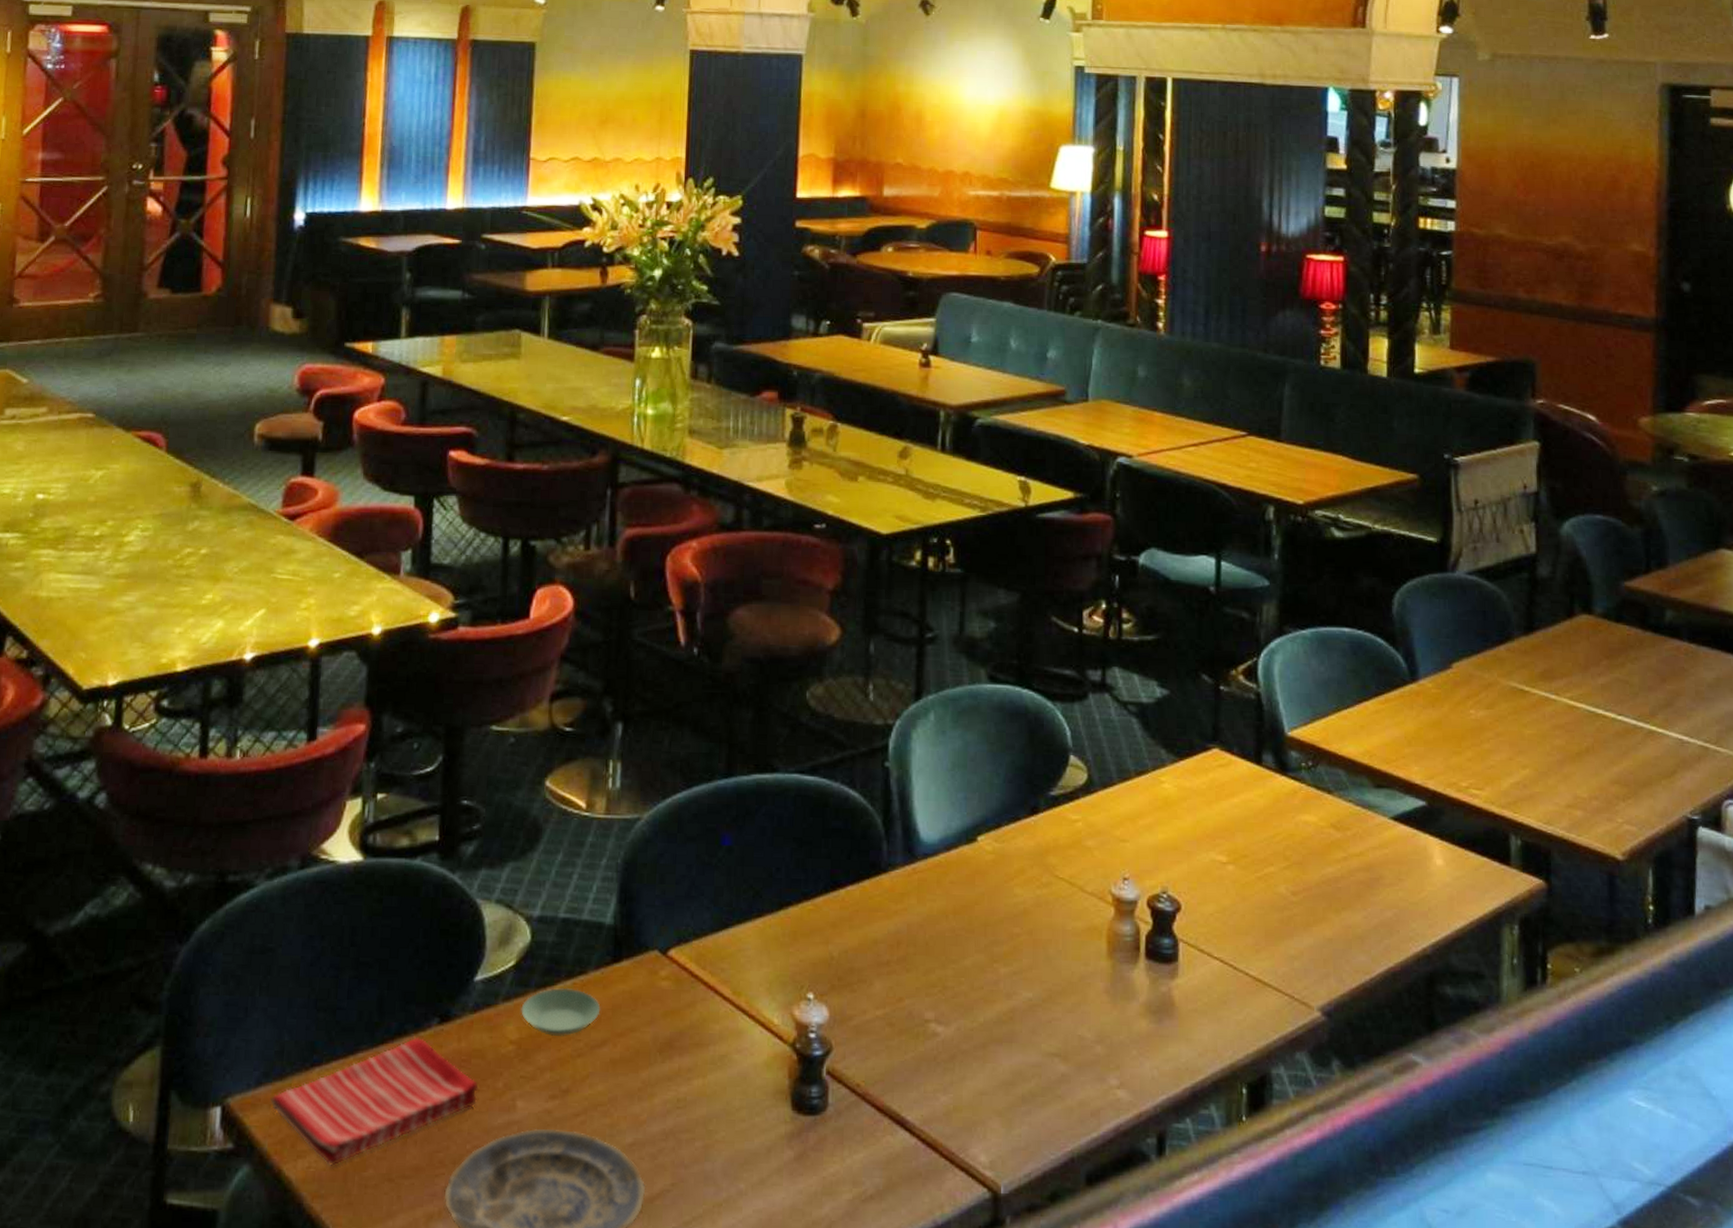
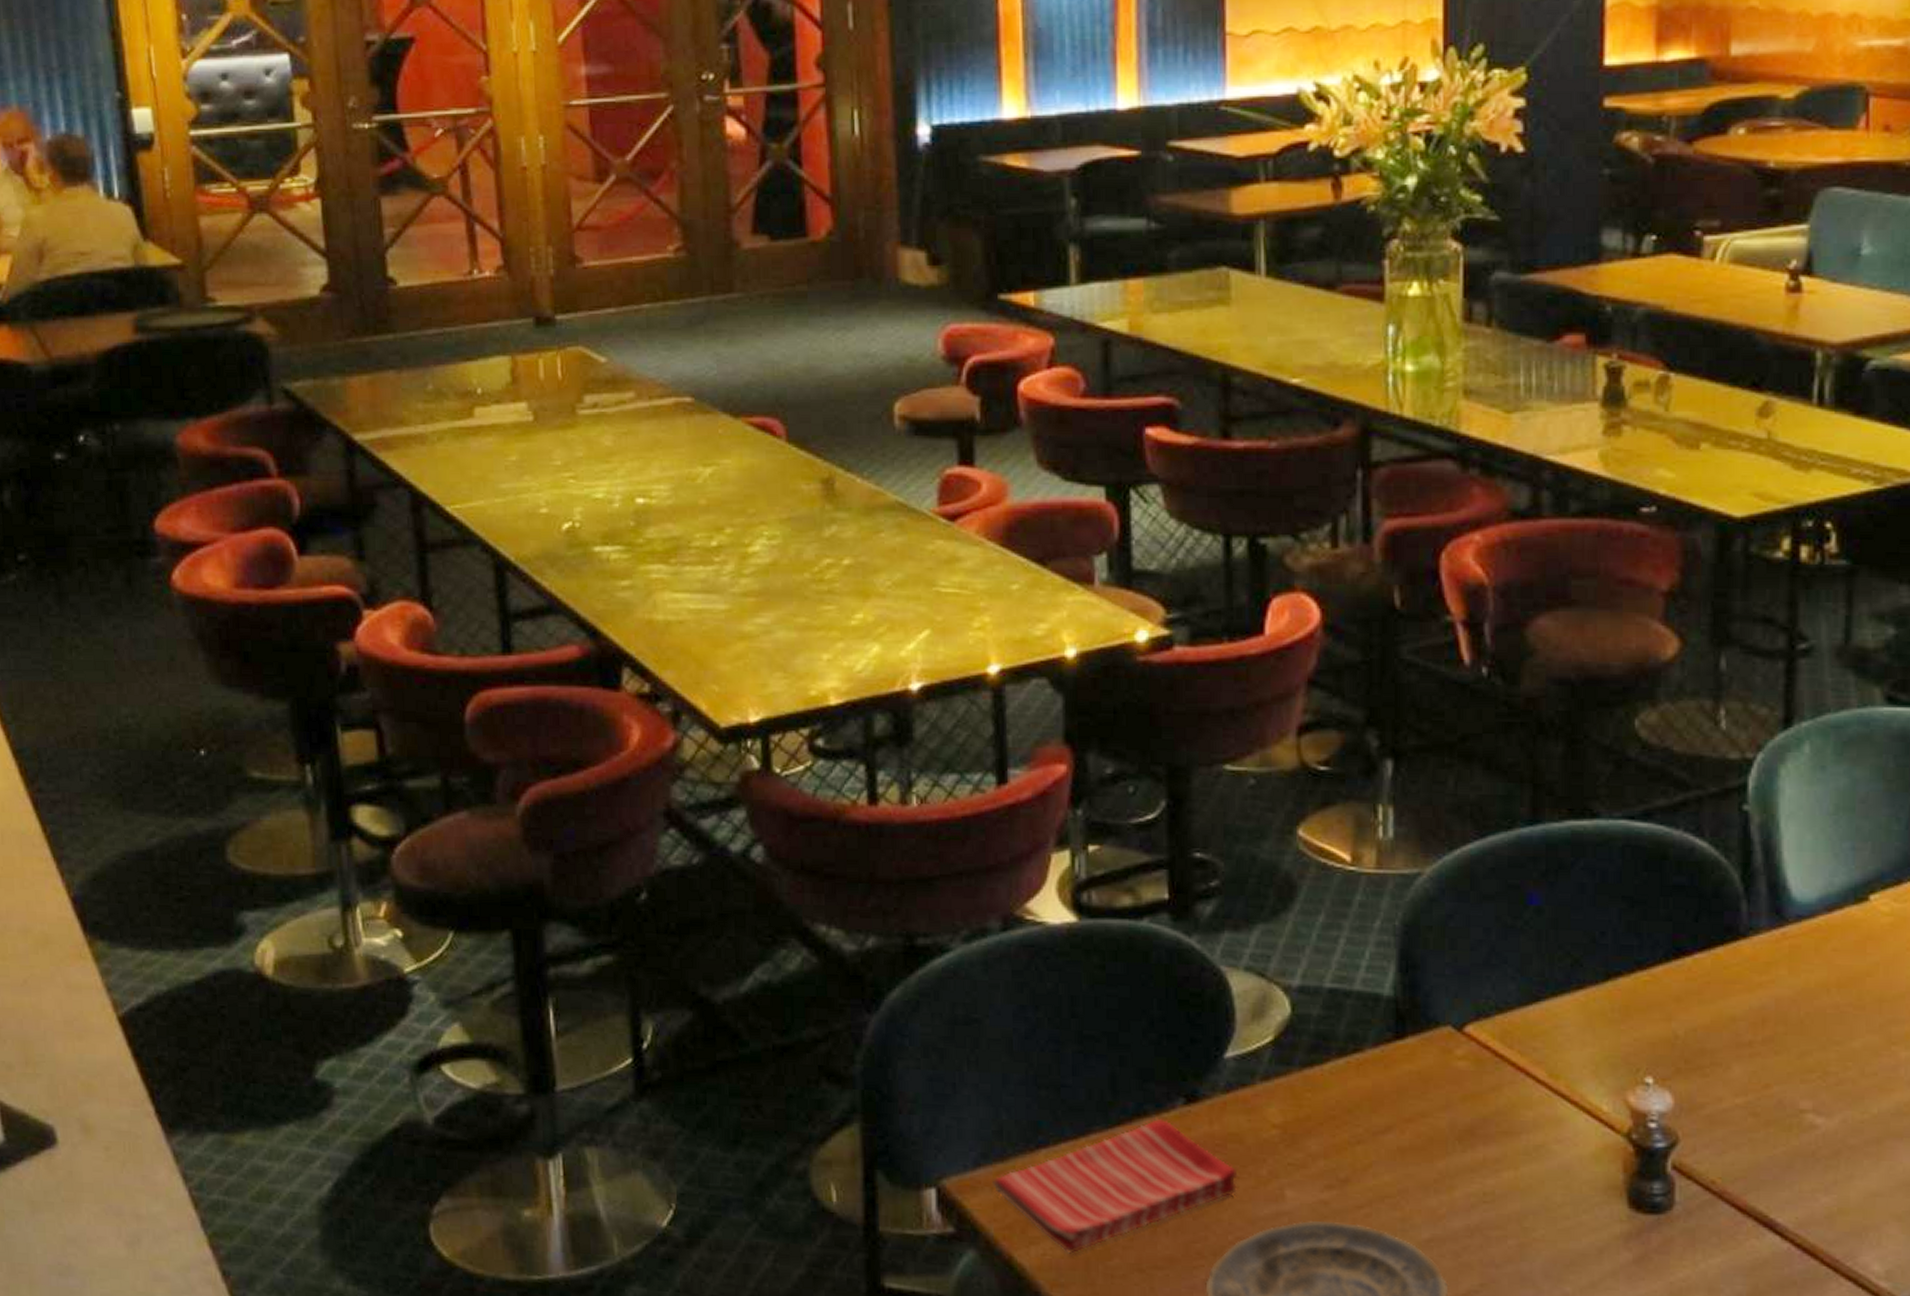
saucer: present [521,987,601,1037] -> none [1284,1066,1383,1122]

